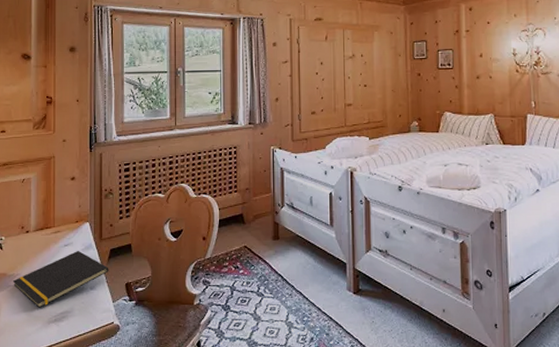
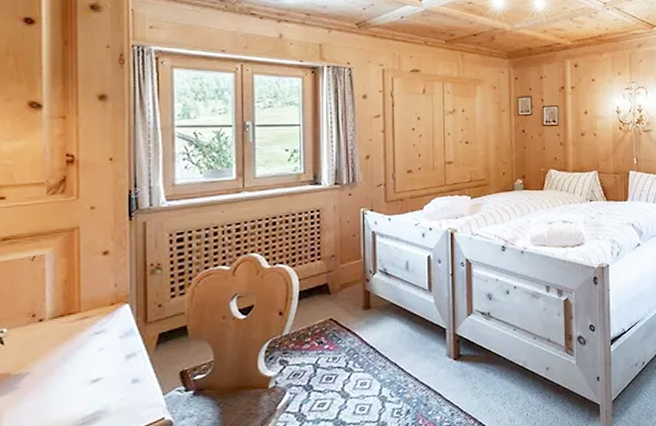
notepad: present [12,250,109,308] -> none [19,337,158,411]

